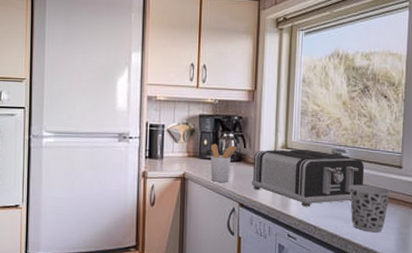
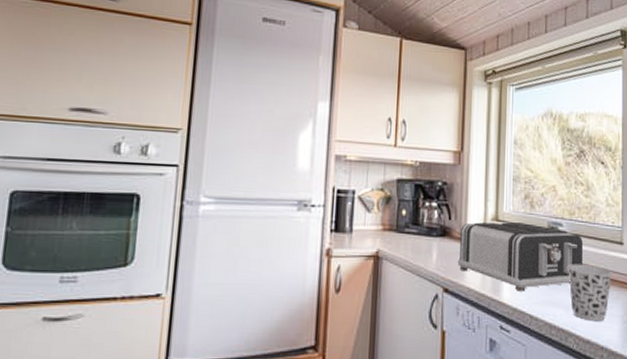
utensil holder: present [210,143,237,182] -> none [409,214,441,262]

